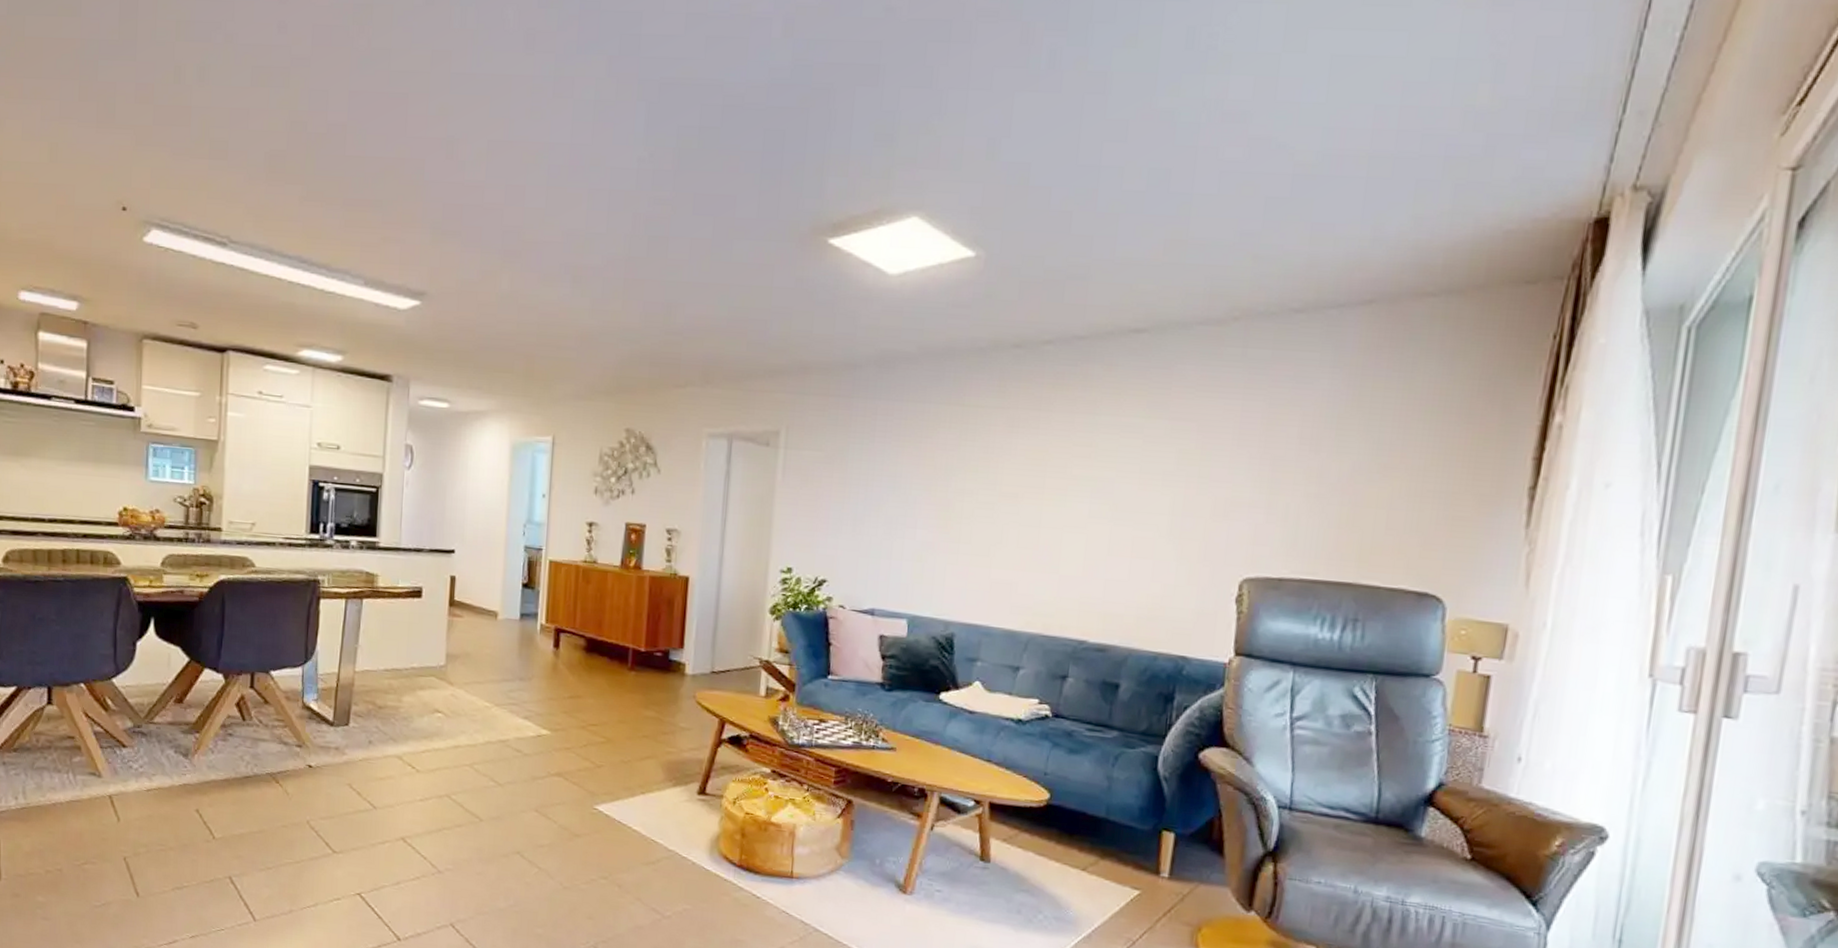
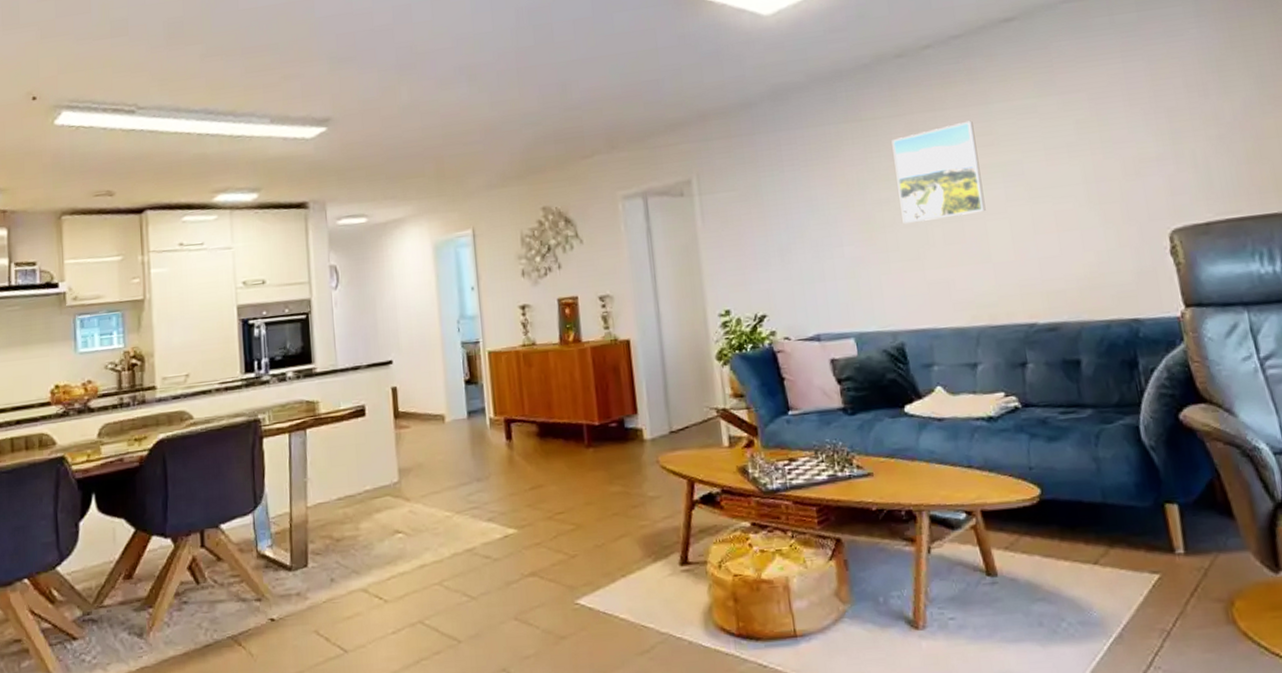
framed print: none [981,428,1075,523] -> present [891,120,986,223]

